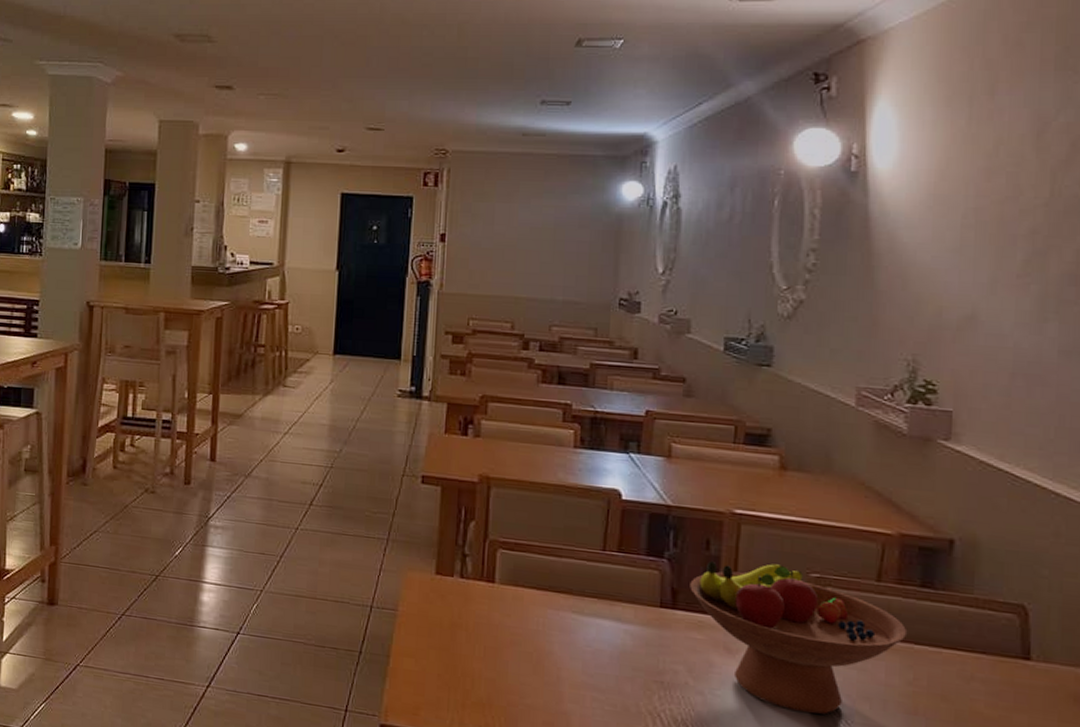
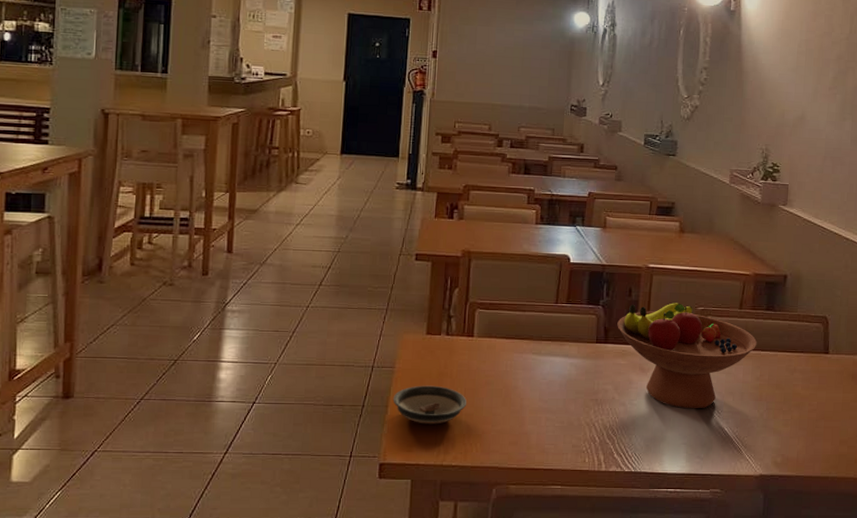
saucer: none [395,635,488,687] -> present [393,385,467,425]

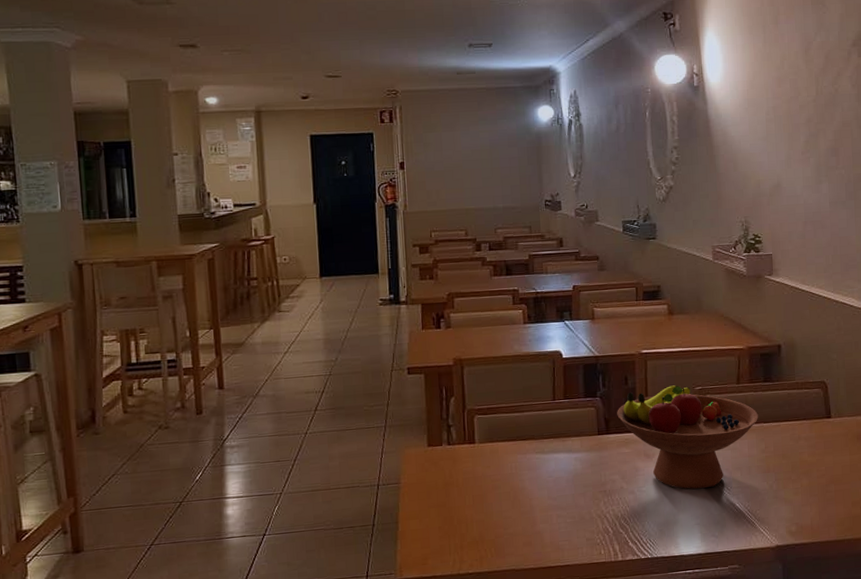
saucer: present [393,385,467,425] -> none [402,496,477,536]

